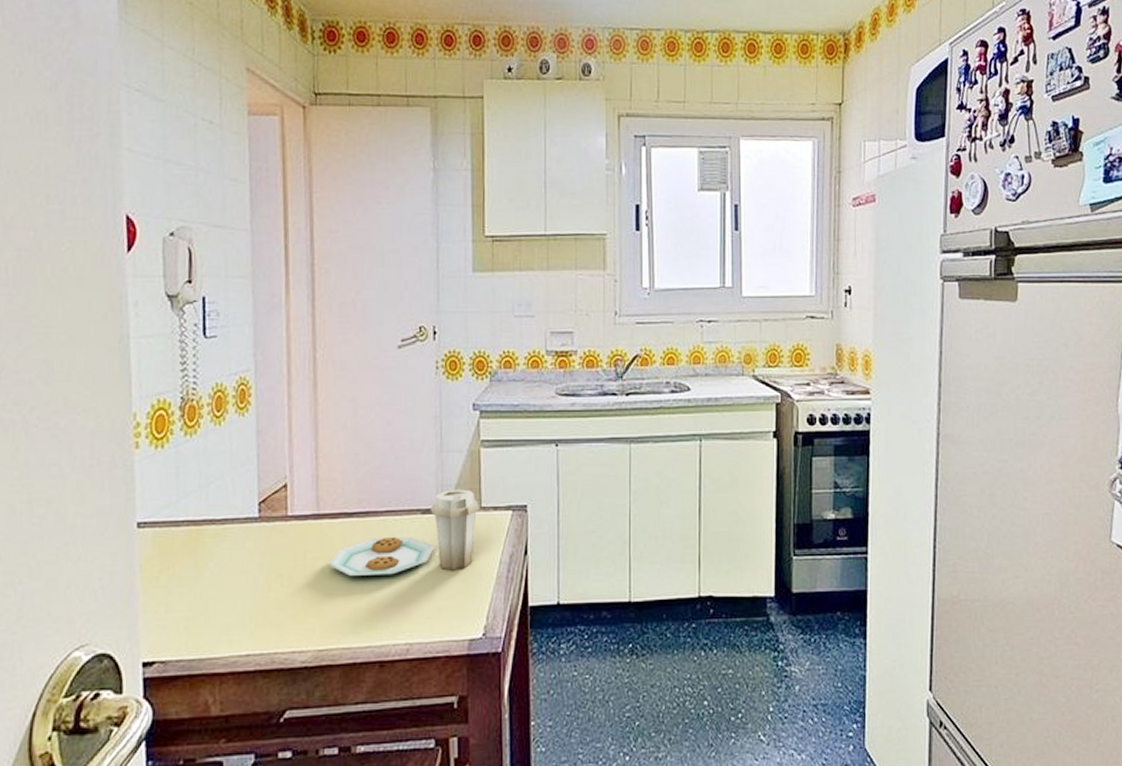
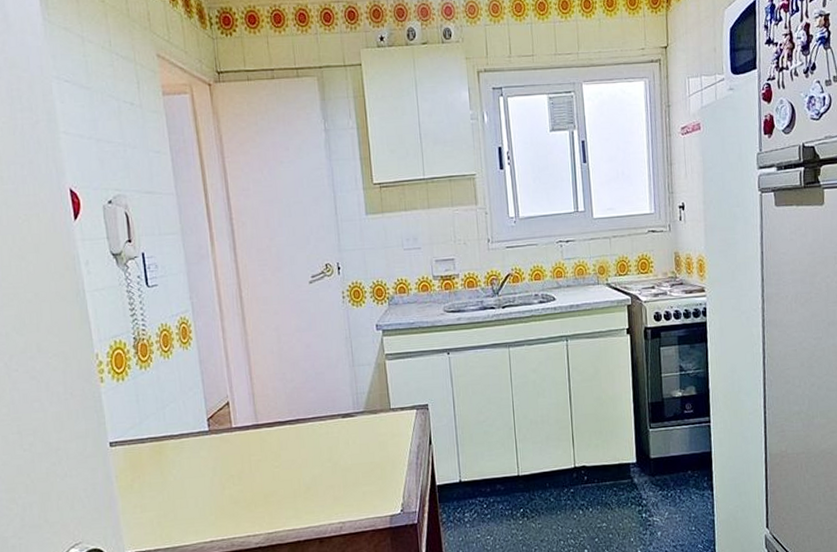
plate: present [329,489,480,576] -> none [270,395,390,472]

